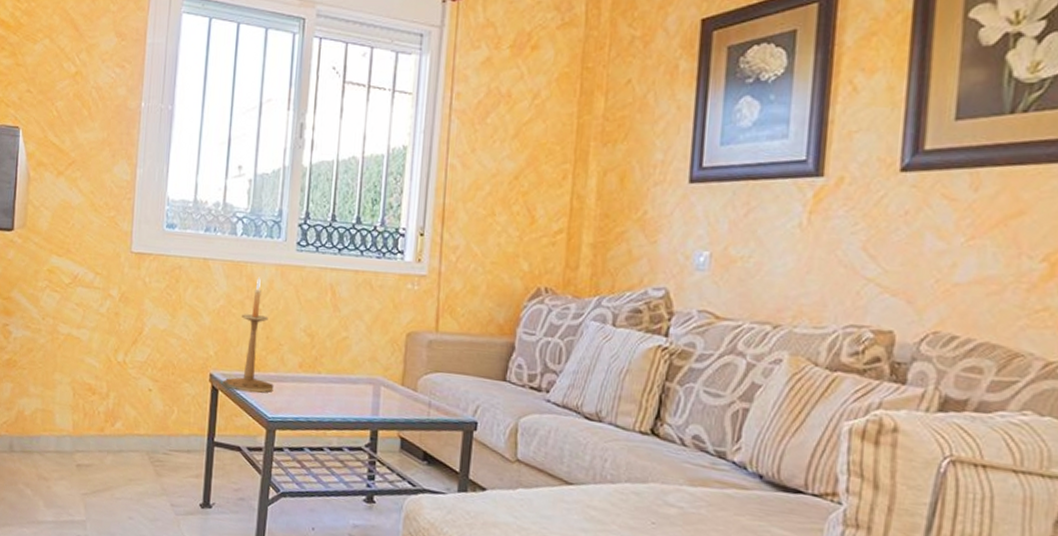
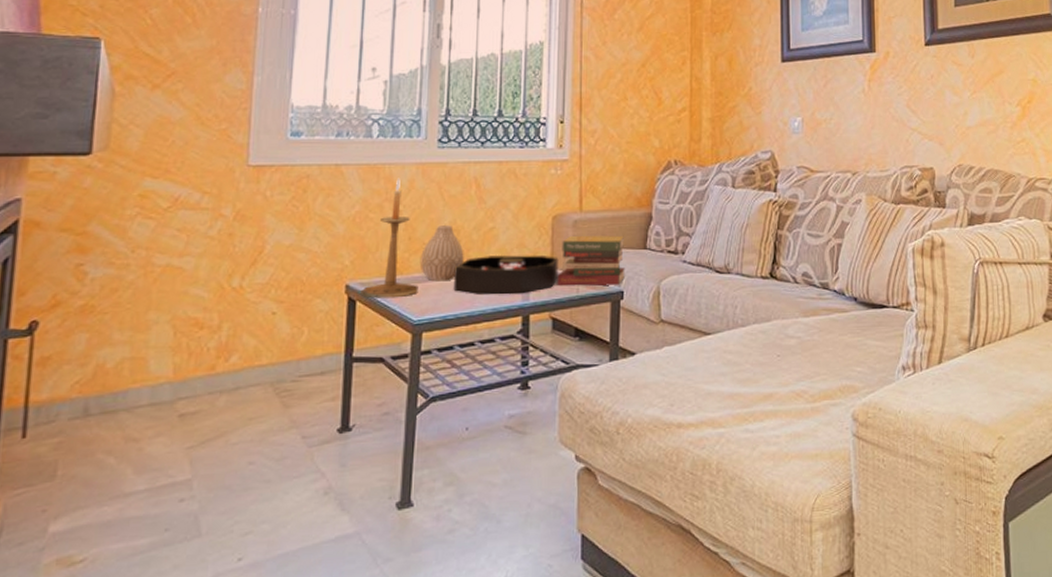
vase: none [275,328,317,383] -> present [419,225,464,282]
tray: none [306,364,411,408] -> present [453,254,559,295]
books: none [407,355,482,416] -> present [557,235,625,286]

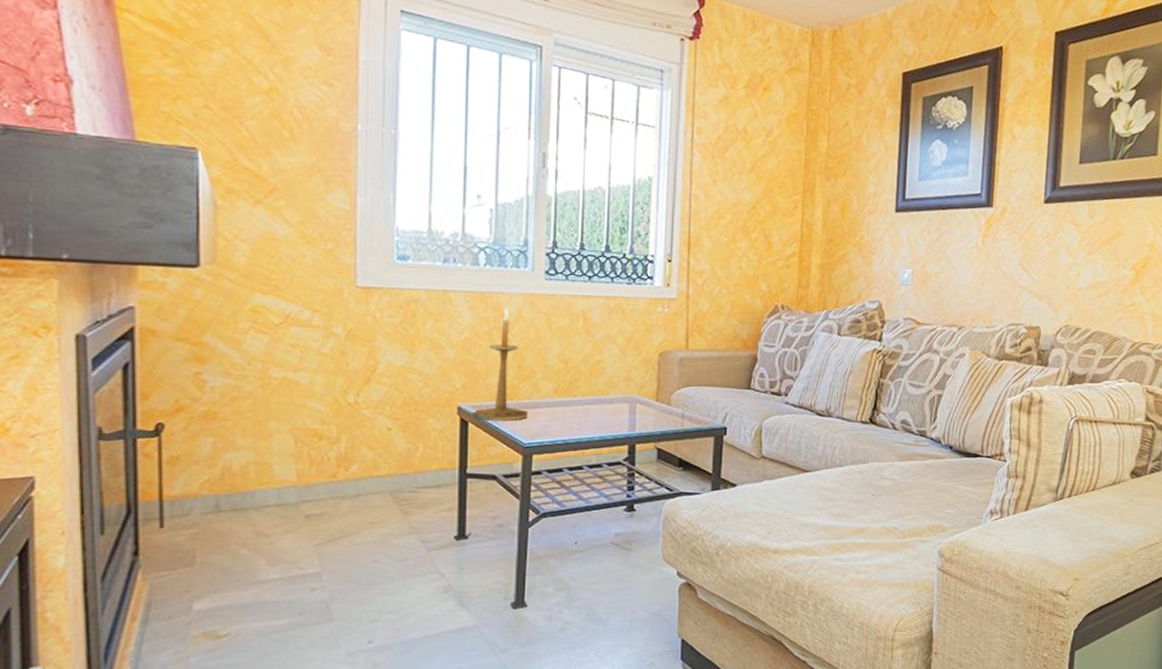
vase: present [419,225,464,282] -> none [529,356,572,409]
tray: present [453,254,559,295] -> none [562,386,665,425]
books: present [557,235,625,286] -> none [662,372,729,423]

